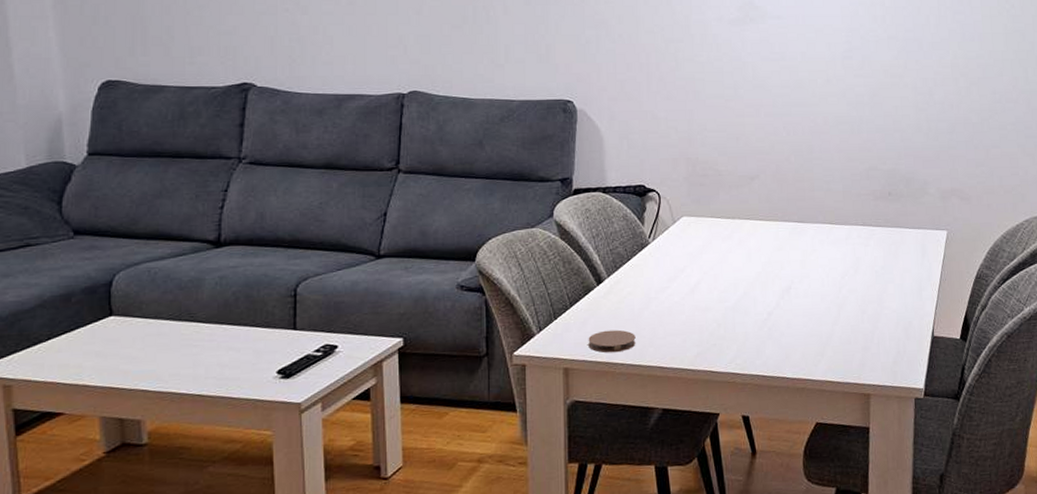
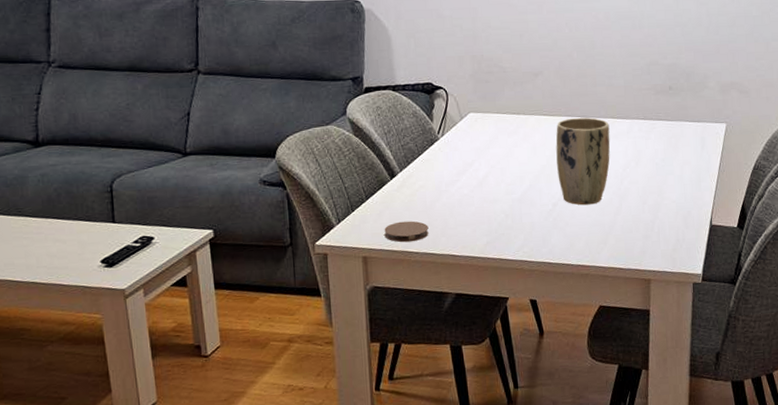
plant pot: none [772,223,828,315] -> present [556,117,610,205]

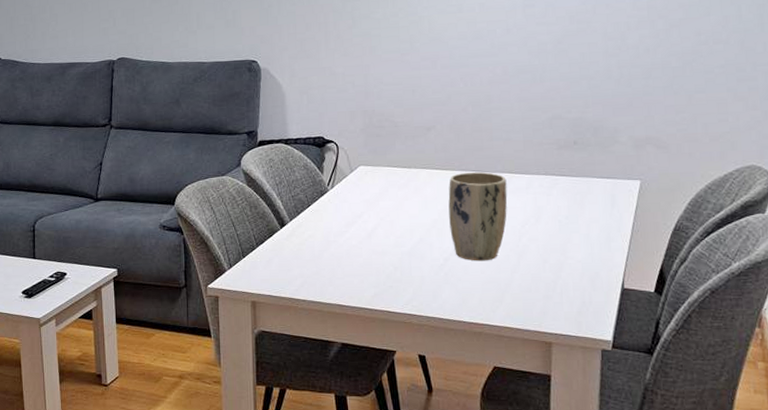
coaster: present [384,221,429,243] -> none [273,269,316,290]

